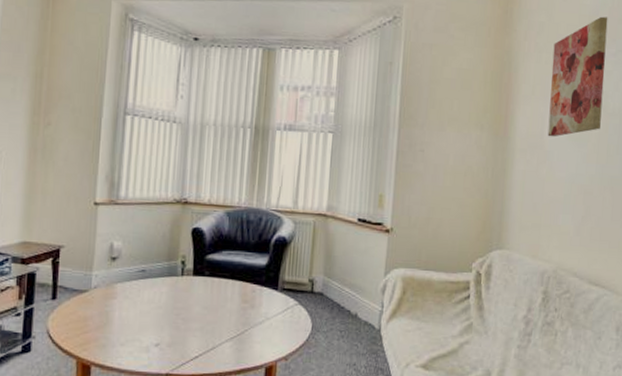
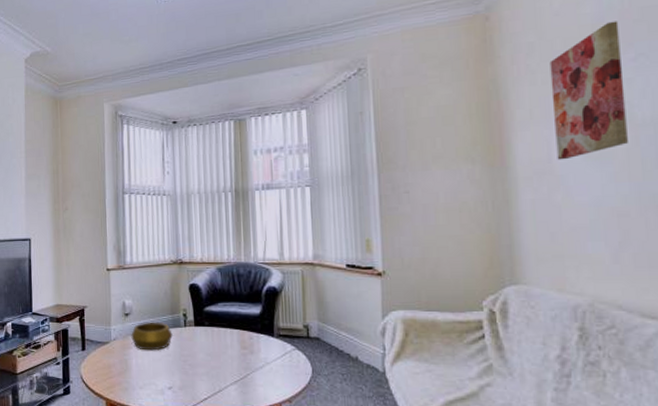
decorative bowl: none [116,268,167,302] -> present [131,322,173,351]

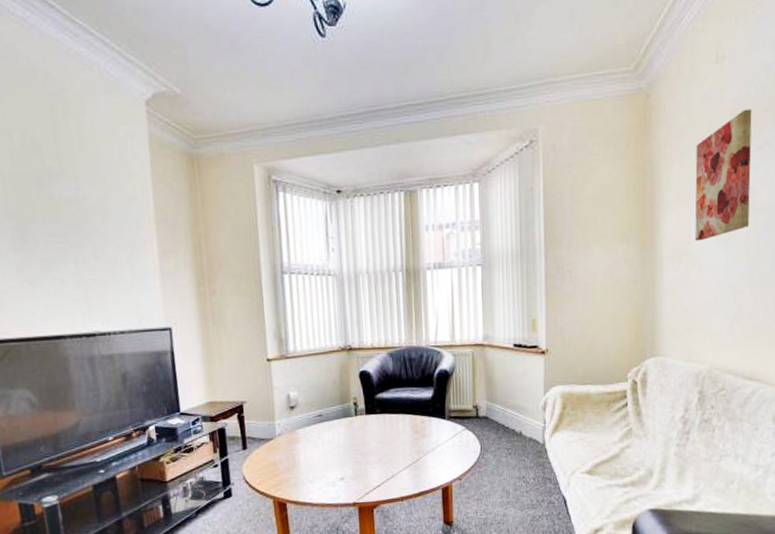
decorative bowl: present [131,322,173,351] -> none [298,413,343,444]

